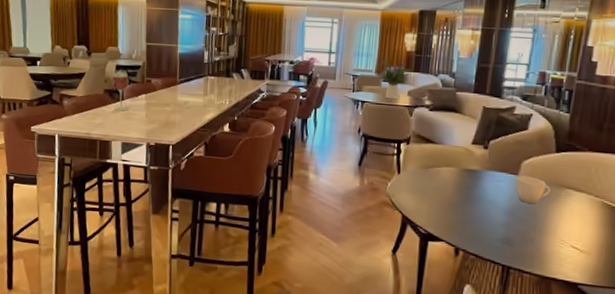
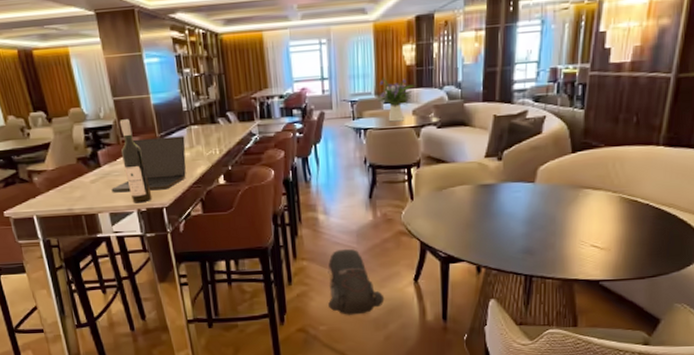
wineglass: present [111,69,129,111] -> none [82,132,108,180]
laptop: none [128,81,201,129] -> present [111,136,186,193]
bottle: none [143,62,163,138] -> present [119,119,152,203]
backpack: none [306,210,362,278] -> present [328,248,385,315]
cup: present [515,175,551,204] -> none [533,182,569,210]

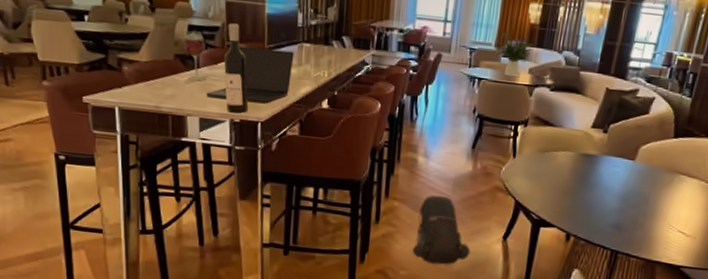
wineglass: none [82,132,108,180] -> present [183,30,206,82]

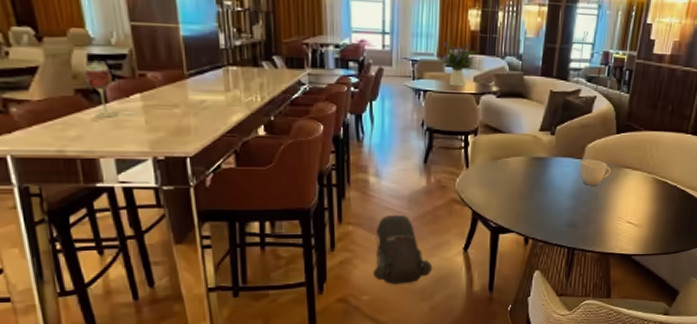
laptop: present [206,46,294,104] -> none [120,74,220,137]
bottle: present [223,23,249,113] -> none [135,49,174,150]
cup: none [631,161,666,189] -> present [580,159,612,186]

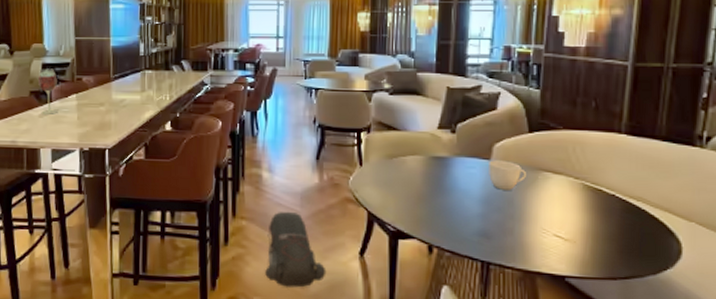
flower arrangement: present [437,38,479,87] -> none [327,40,369,85]

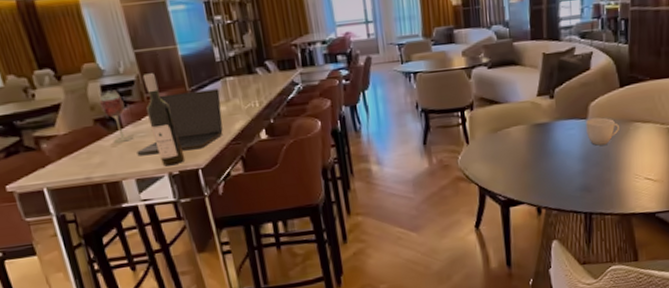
laptop: none [58,78,138,131] -> present [136,89,223,156]
bottle: none [73,58,97,142] -> present [142,73,186,166]
backpack: present [265,211,327,288] -> none [385,199,447,270]

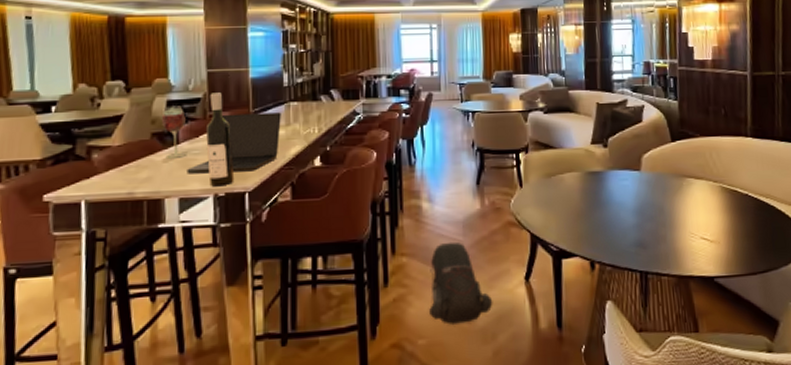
backpack: none [385,199,447,270] -> present [429,241,493,325]
cup: present [586,117,620,146] -> none [639,170,674,199]

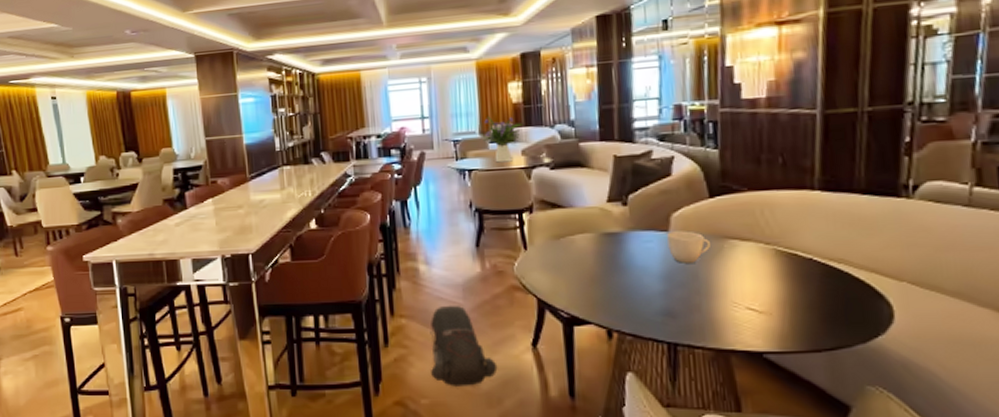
wineglass: present [161,105,186,158] -> none [170,173,194,223]
laptop: present [187,112,281,174] -> none [196,177,276,237]
bottle: present [205,92,235,187] -> none [208,159,238,249]
flower arrangement: none [482,62,522,106] -> present [479,115,524,163]
cup: none [639,170,674,199] -> present [667,231,712,263]

